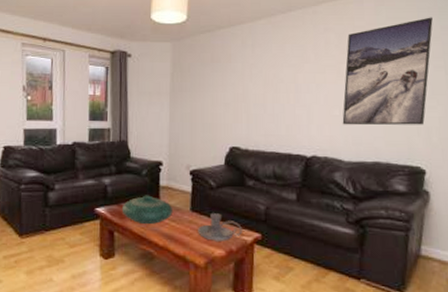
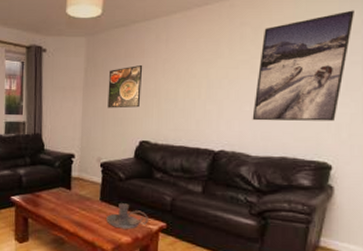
decorative bowl: present [121,195,174,225] -> none [35,185,84,213]
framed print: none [195,69,230,114] -> present [107,64,143,109]

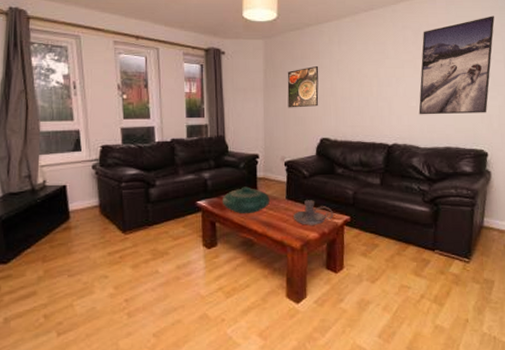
decorative bowl: none [35,185,84,213] -> present [222,186,271,214]

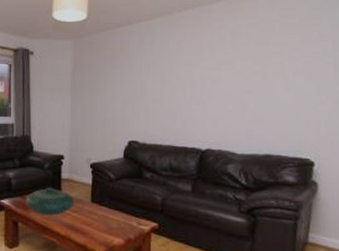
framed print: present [287,65,319,108] -> none [95,66,129,109]
candle holder: present [294,200,333,225] -> none [98,204,140,231]
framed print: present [418,16,495,115] -> none [236,15,324,120]

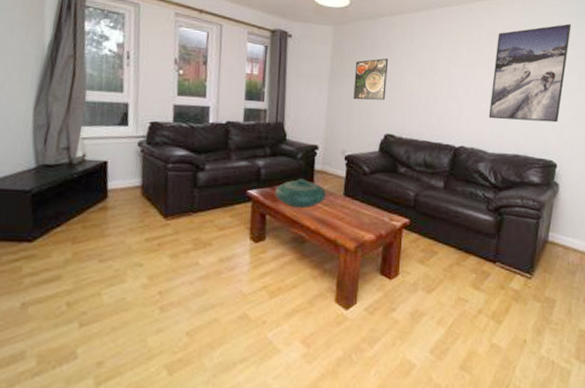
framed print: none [95,66,129,109] -> present [353,58,389,101]
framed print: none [236,15,324,120] -> present [488,23,571,123]

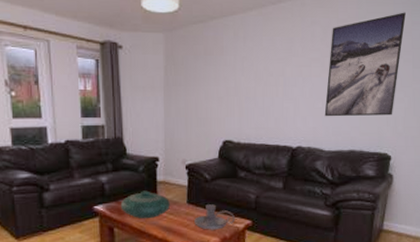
candle holder: none [350,198,392,226] -> present [194,204,235,230]
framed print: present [353,58,389,101] -> none [189,62,223,108]

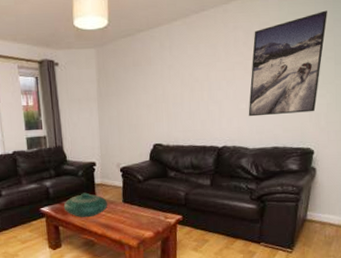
candle holder: present [194,204,235,230] -> none [130,202,167,226]

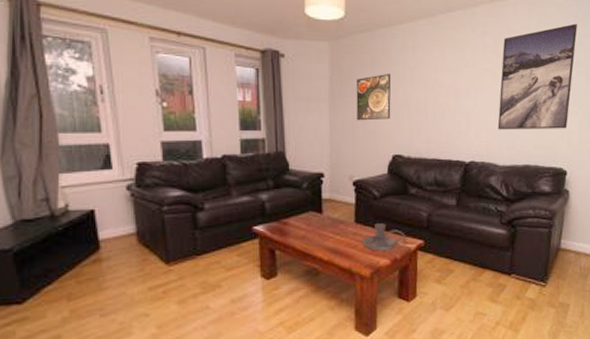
decorative bowl: present [63,192,108,218] -> none [282,209,337,240]
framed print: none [120,72,151,116] -> present [356,73,391,121]
candle holder: none [130,202,167,226] -> present [363,223,406,251]

